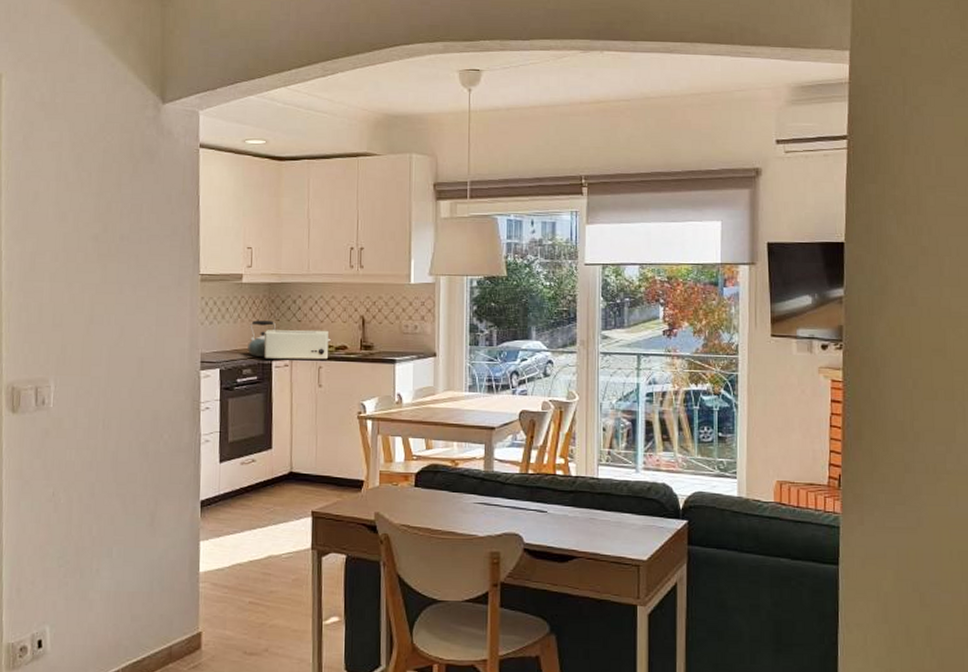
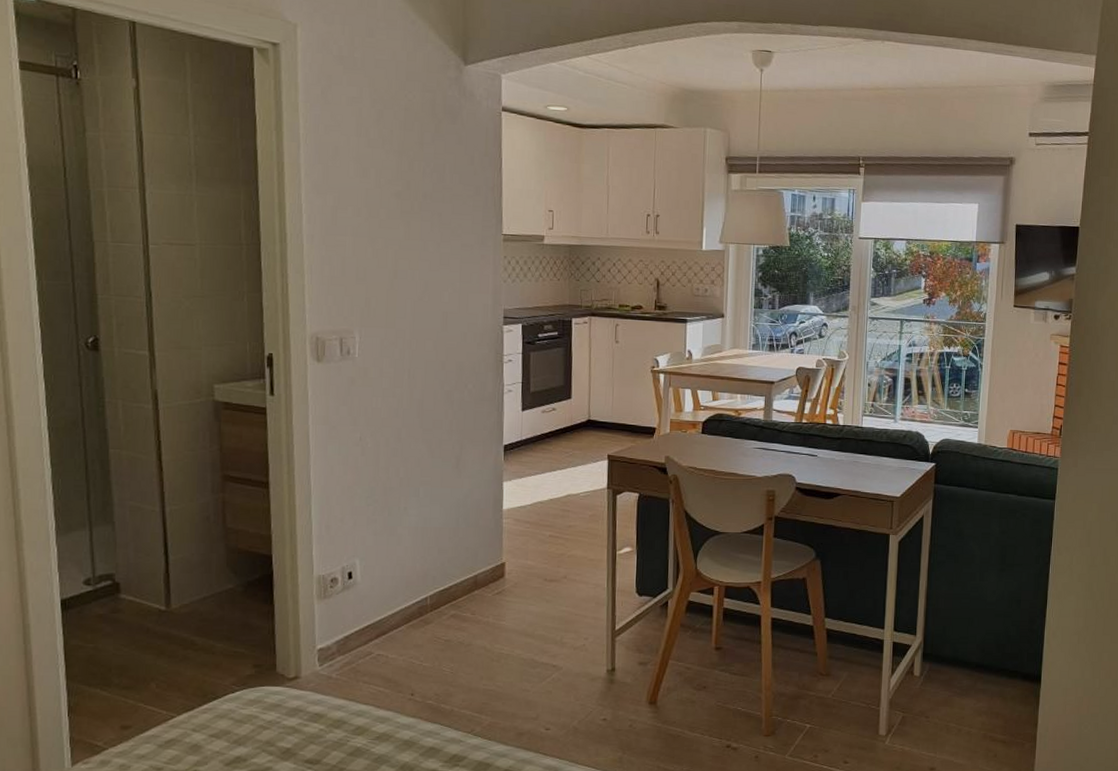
kettle: present [247,320,276,357] -> none [549,280,576,314]
toaster: present [263,329,331,362] -> none [564,289,627,320]

